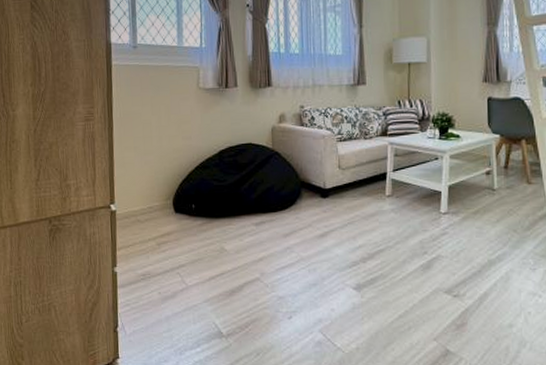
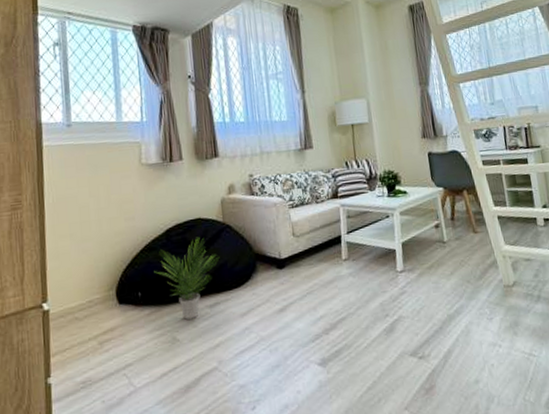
potted plant: none [206,160,267,233] -> present [154,236,220,320]

